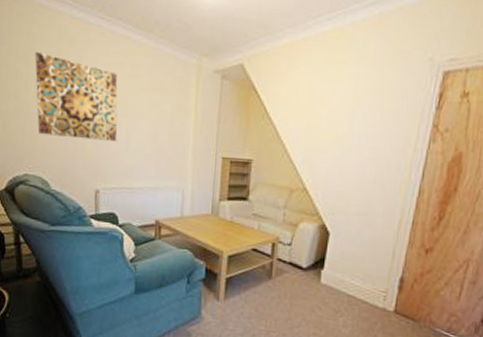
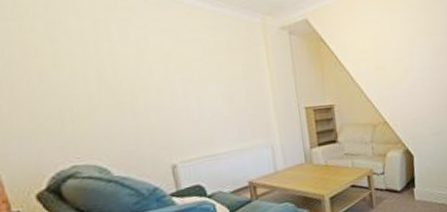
wall art: present [35,51,118,141] -> none [60,24,188,118]

